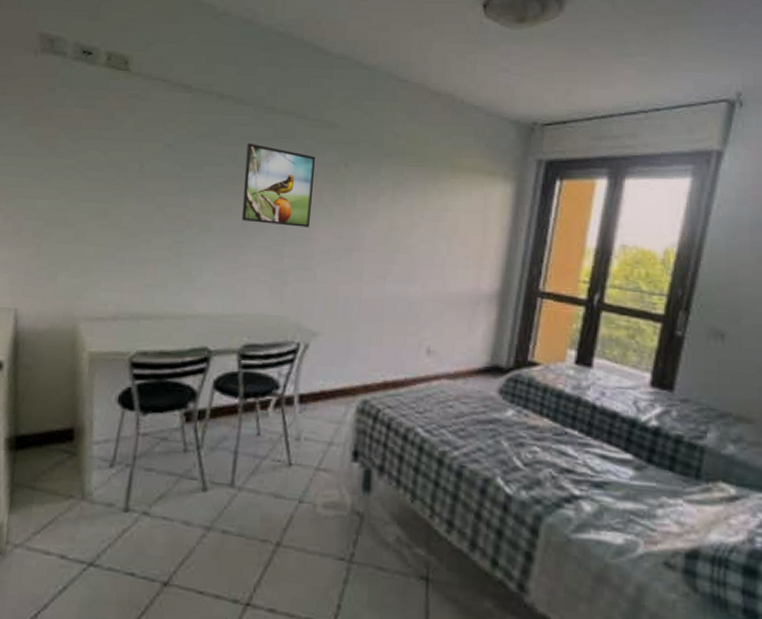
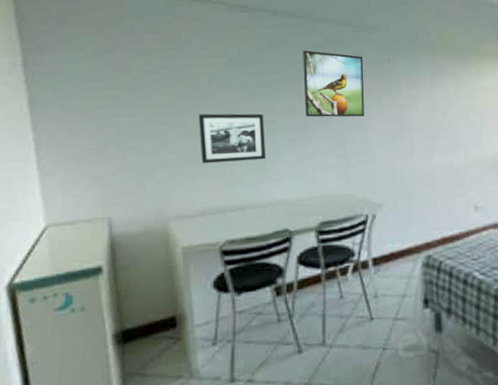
picture frame: none [121,204,195,265] -> present [198,113,265,164]

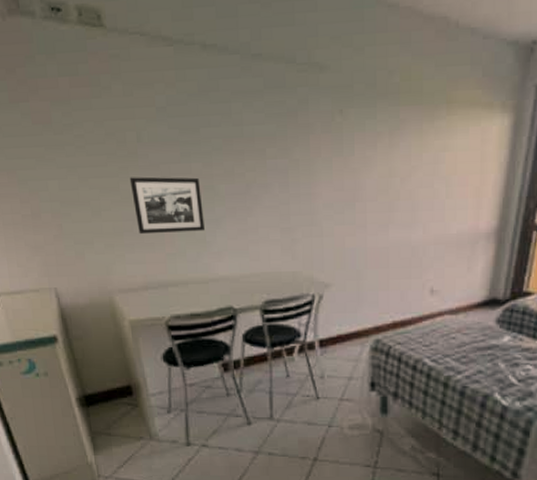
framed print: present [303,50,364,117] -> none [239,98,311,183]

